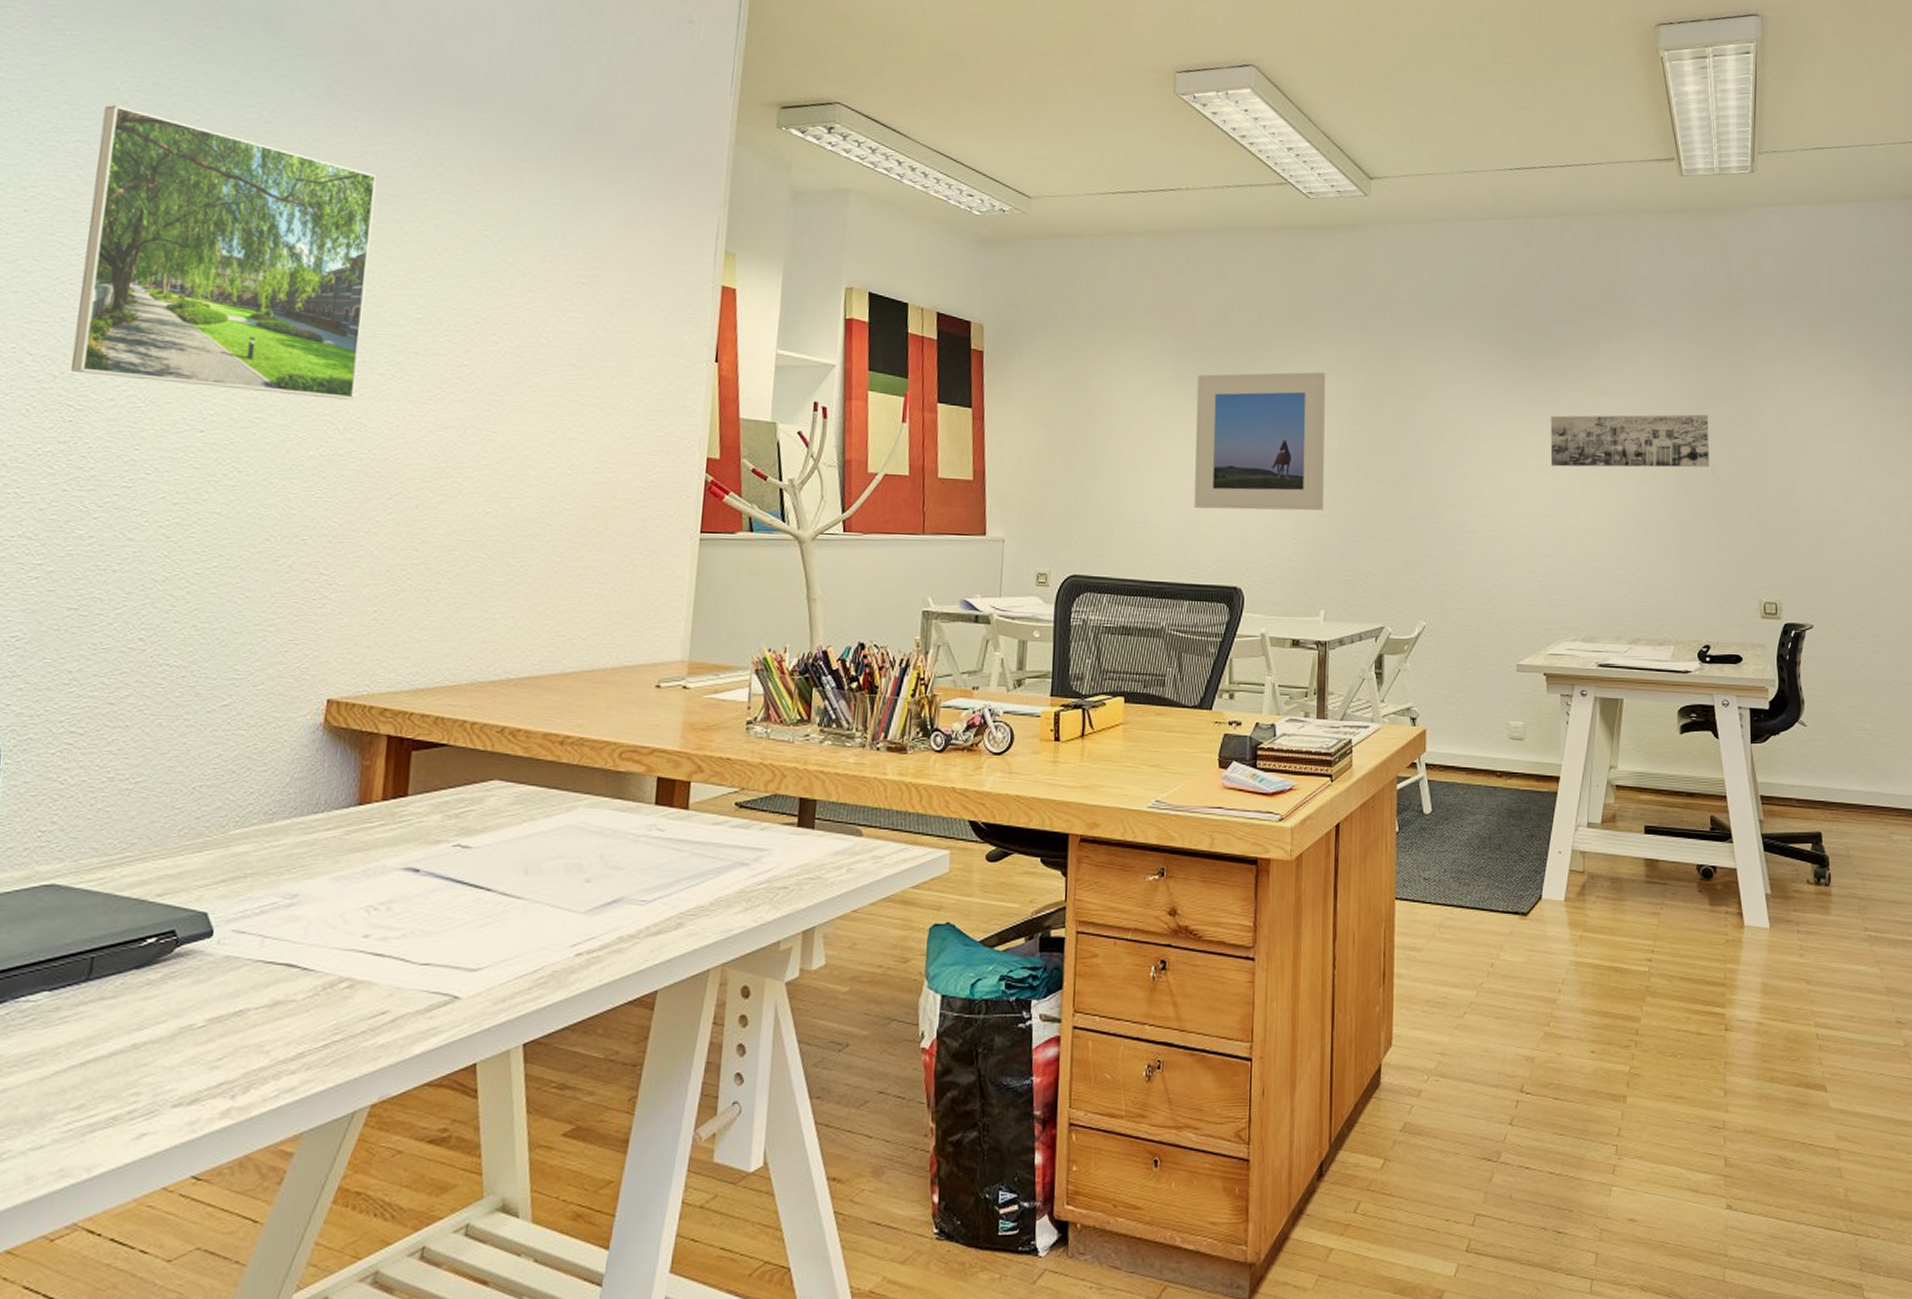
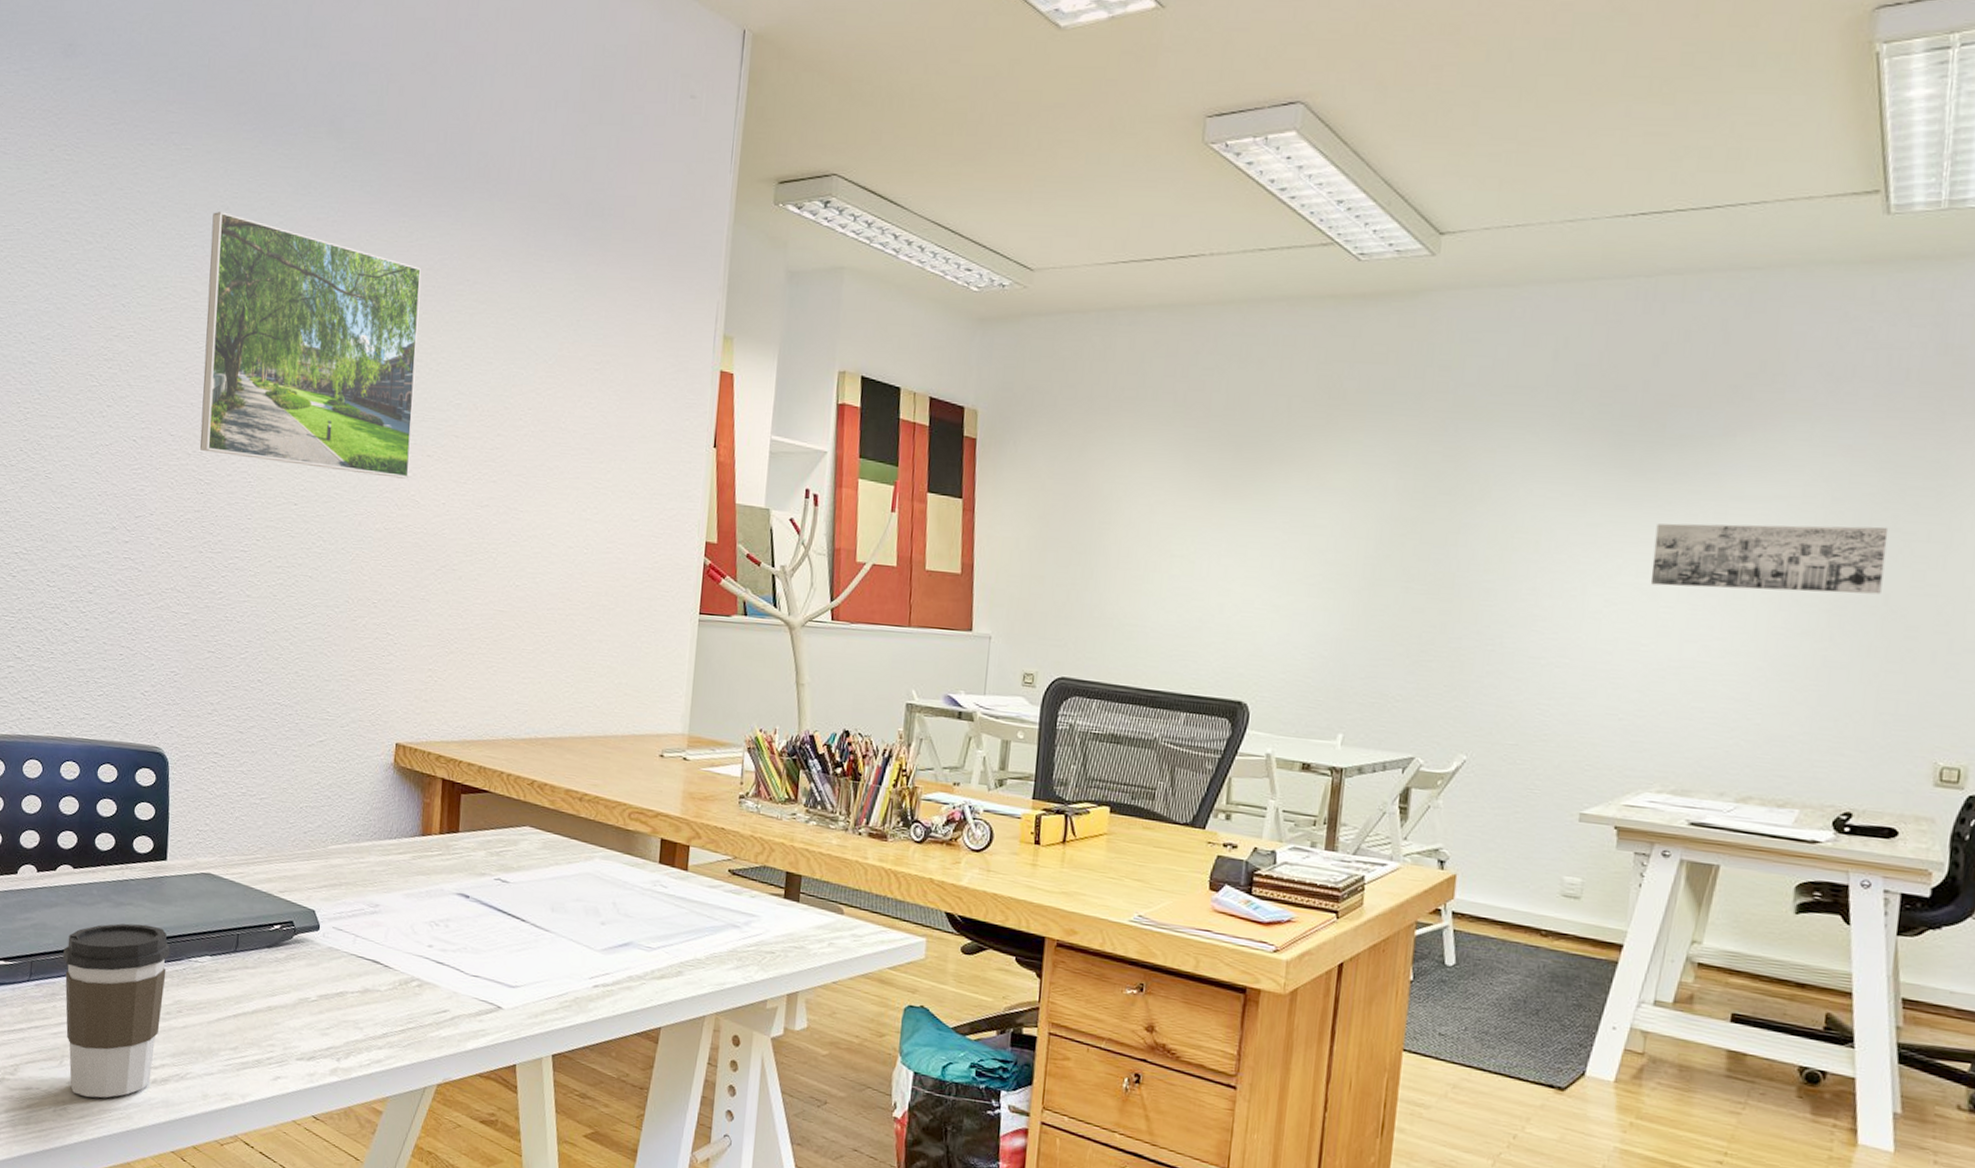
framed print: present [1194,372,1326,511] -> none [1198,465,1365,623]

